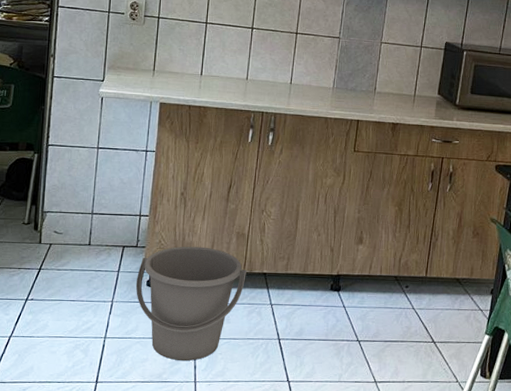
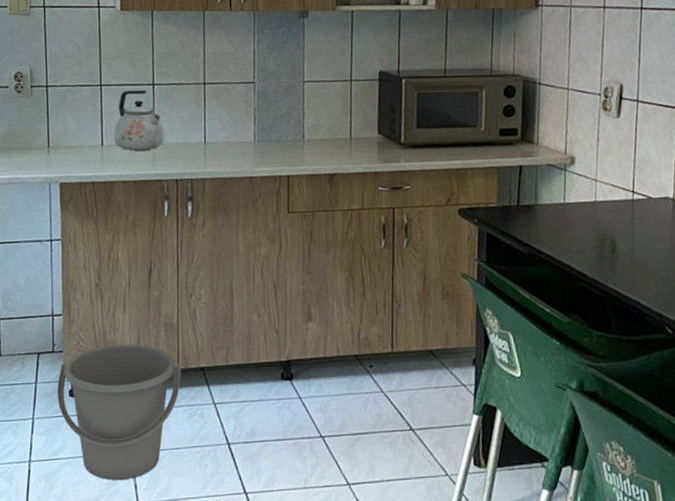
kettle: none [212,30,257,84] -> present [113,89,165,151]

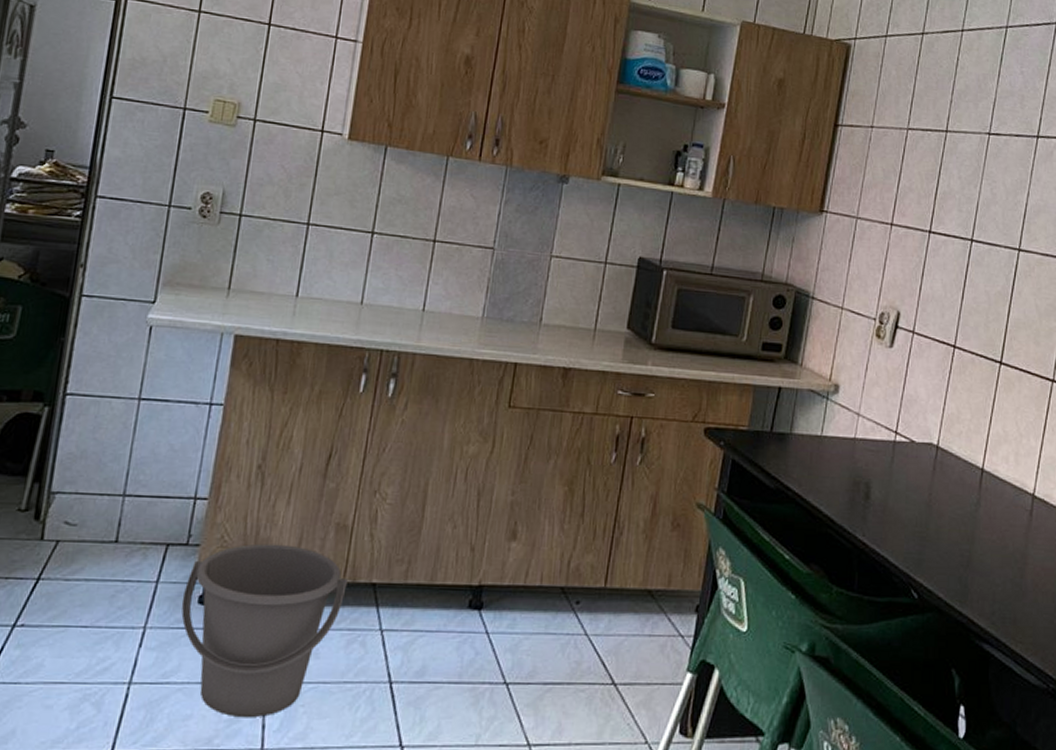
kettle: present [113,89,165,151] -> none [312,235,377,310]

